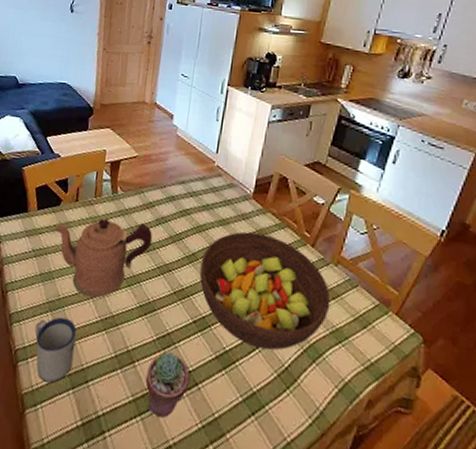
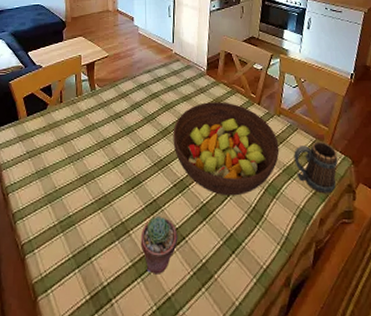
mug: present [35,317,76,383] -> none [37,206,76,268]
coffeepot: present [55,217,152,298] -> none [45,111,129,183]
mug: none [347,306,405,373] -> present [294,141,338,194]

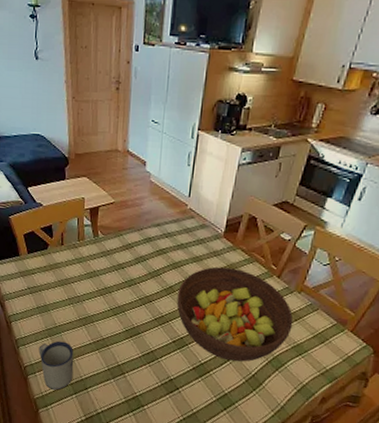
mug: none [37,206,76,268] -> present [38,341,74,390]
potted succulent: present [140,215,178,274] -> none [134,364,172,414]
mug: present [294,141,338,194] -> none [306,325,359,377]

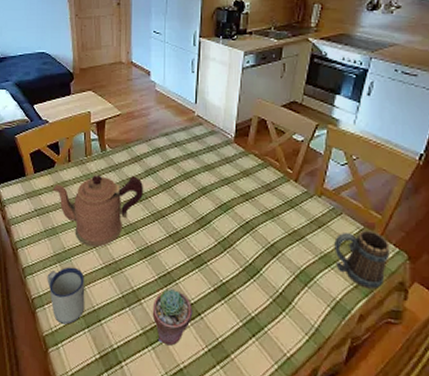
coffeepot: none [45,258,133,325] -> present [53,174,143,247]
potted succulent: none [134,364,172,414] -> present [152,288,193,346]
fruit bowl: present [177,266,293,362] -> none [191,174,317,279]
mug: none [306,325,359,377] -> present [334,230,390,290]

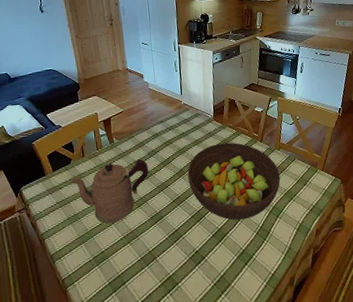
mug: present [47,267,85,325] -> none [74,244,110,295]
potted succulent: present [152,288,193,346] -> none [166,242,199,289]
fruit bowl: none [191,174,317,279] -> present [187,142,281,221]
mug: present [334,230,390,290] -> none [293,167,330,210]

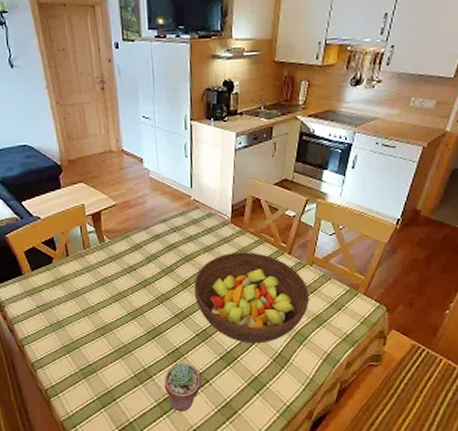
coffeepot: present [71,159,148,224] -> none [53,264,146,335]
potted succulent: none [166,242,199,289] -> present [164,362,202,412]

